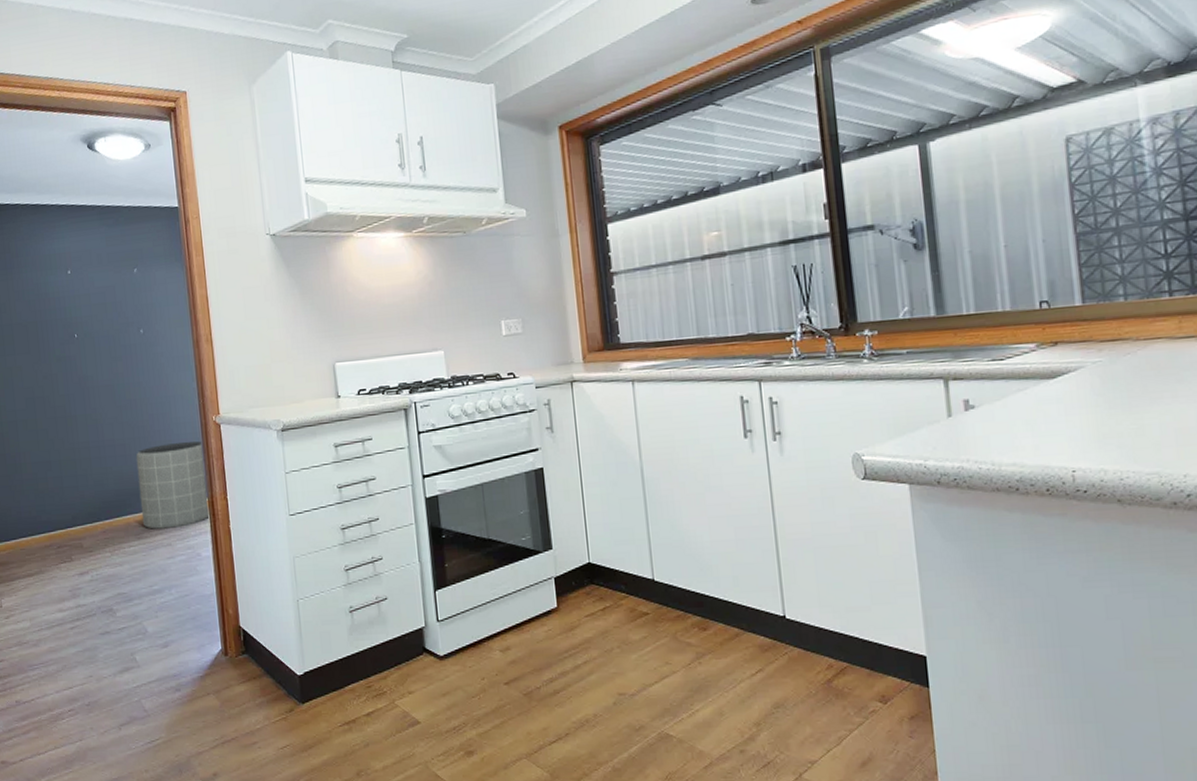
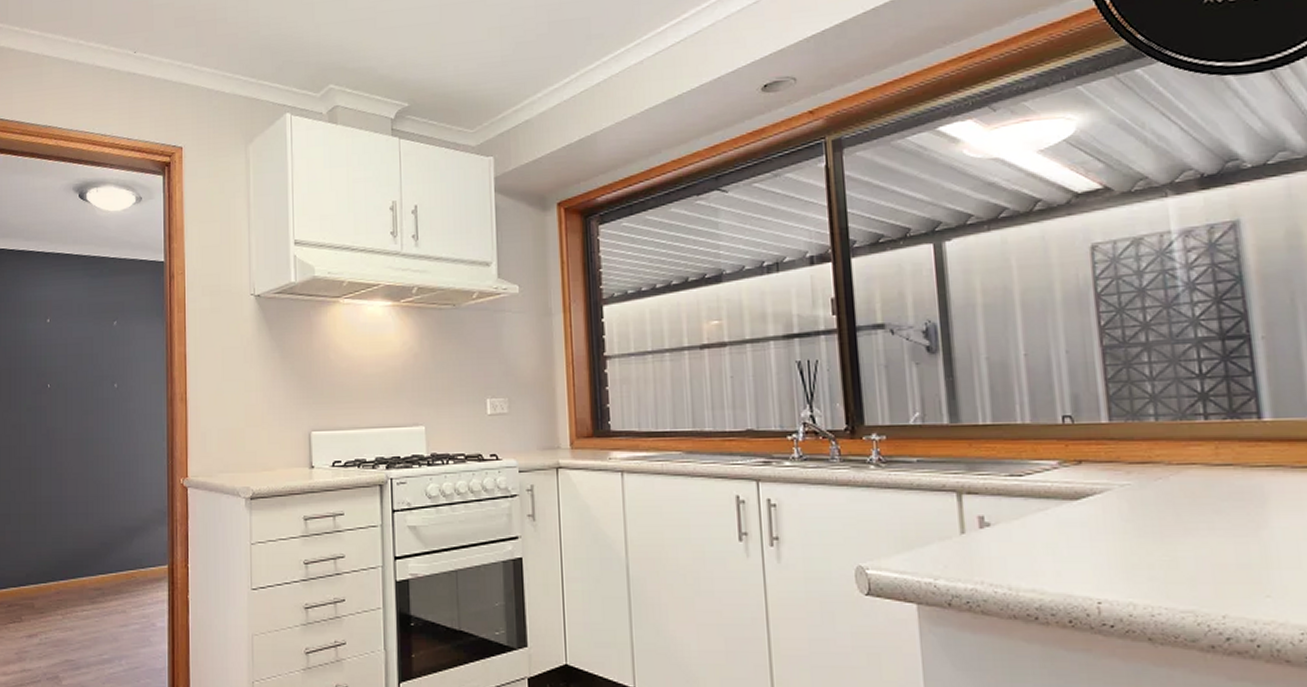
trash can: present [136,441,208,529] -> none [98,503,167,594]

